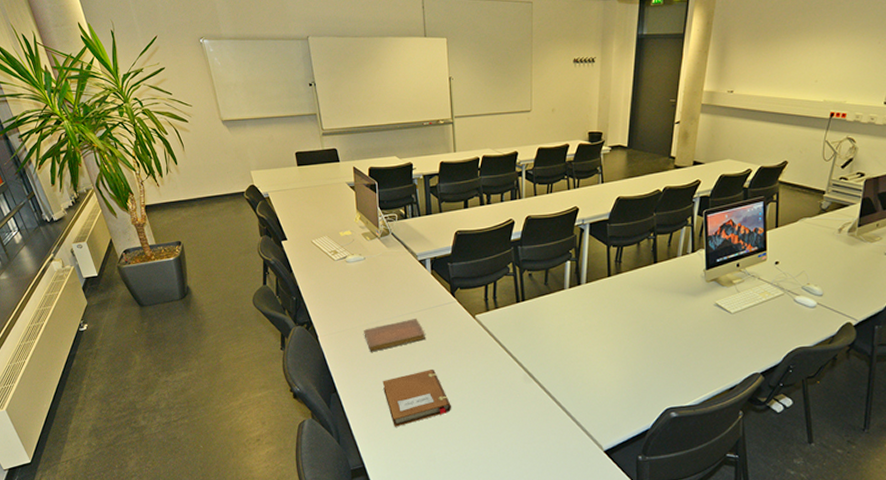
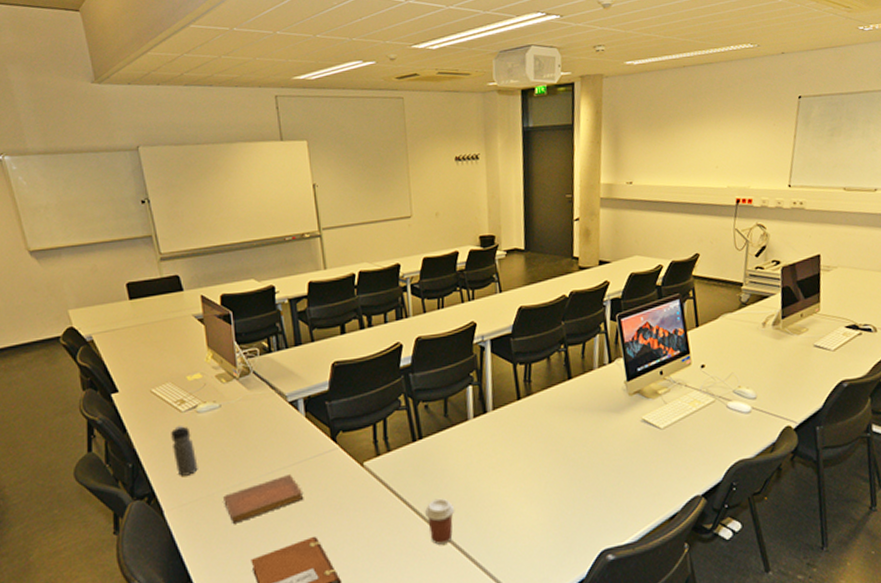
water bottle: none [326,270,345,311] -> present [171,425,198,476]
coffee cup: none [521,350,547,387] -> present [424,498,455,545]

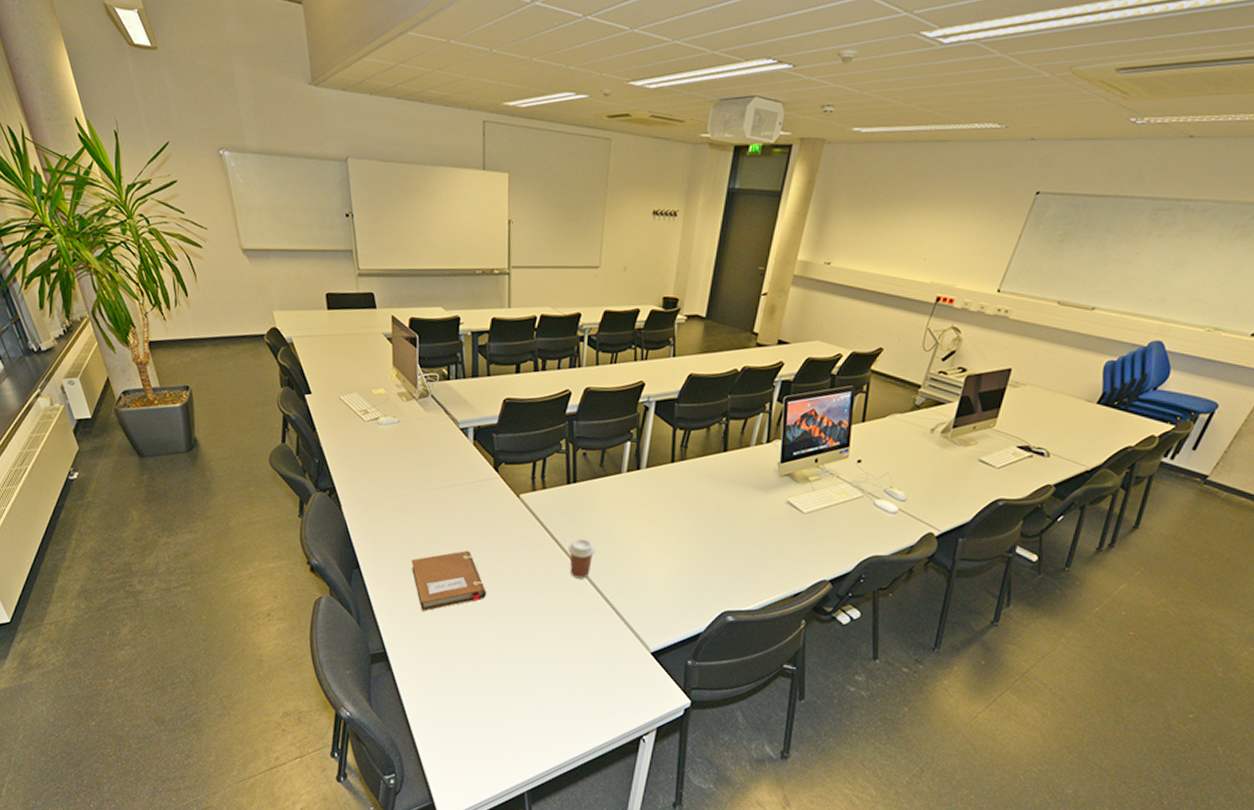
water bottle: present [171,425,198,476] -> none [353,432,375,479]
notebook: present [223,473,304,524] -> none [393,492,463,527]

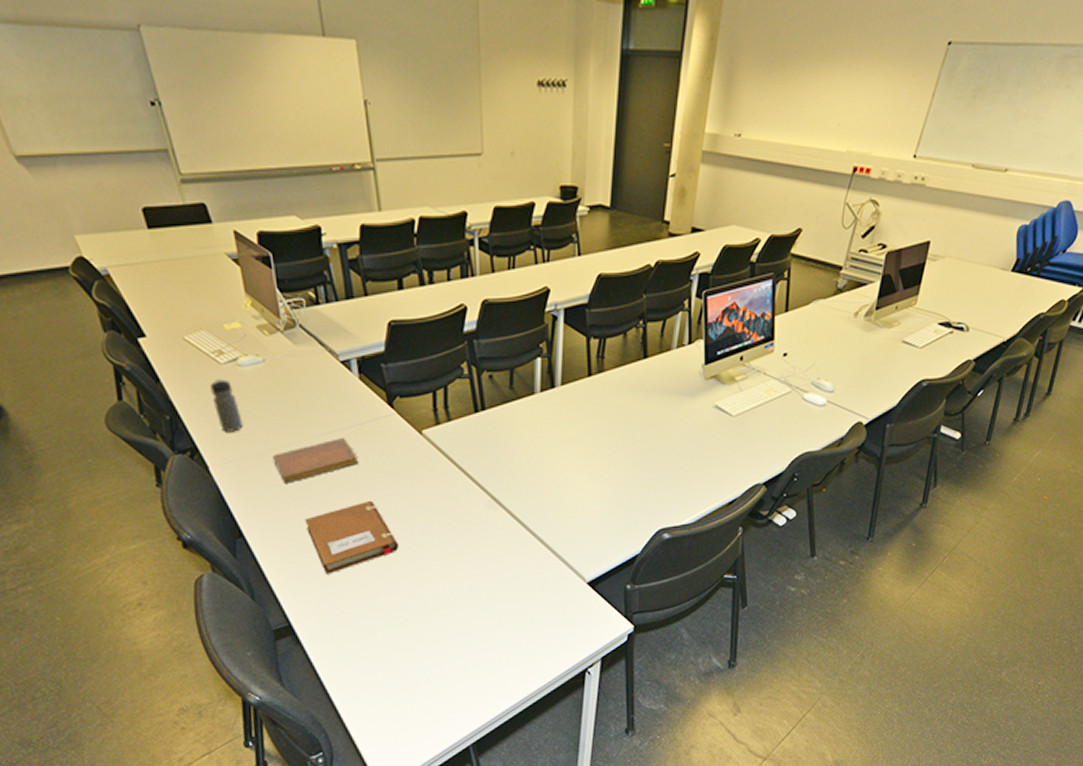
water bottle: none [353,432,375,479] -> present [210,378,243,432]
notebook: none [393,492,463,527] -> present [273,437,359,483]
coffee cup: present [567,538,596,579] -> none [484,471,516,515]

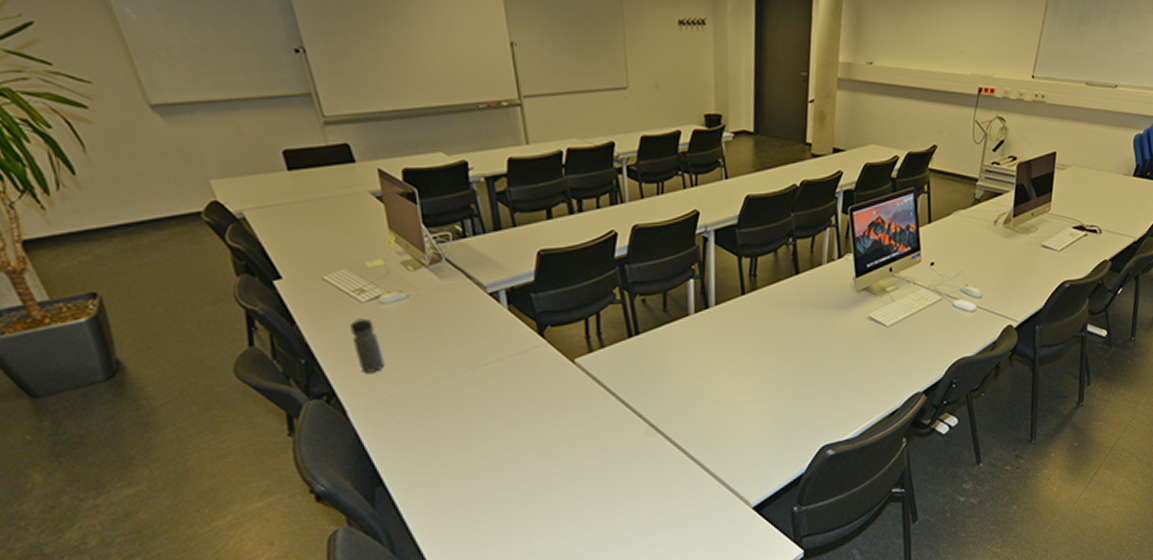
notebook: present [273,437,359,483] -> none [416,370,509,424]
notebook: present [305,500,400,575] -> none [451,435,553,520]

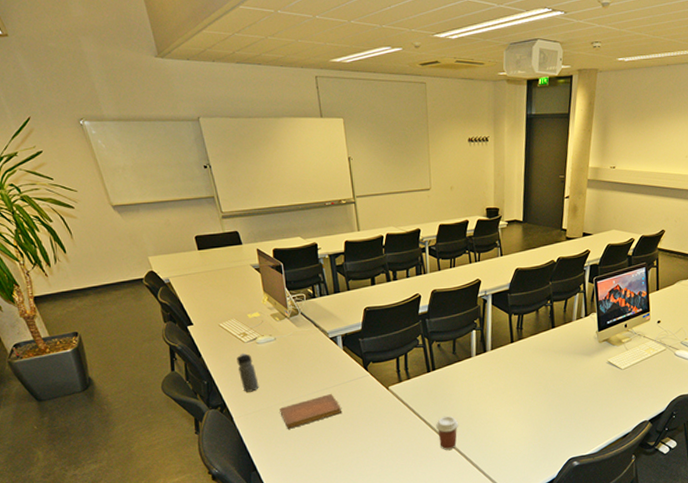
notebook: none [416,370,509,424] -> present [280,393,342,429]
coffee cup: none [640,396,674,443] -> present [435,416,459,450]

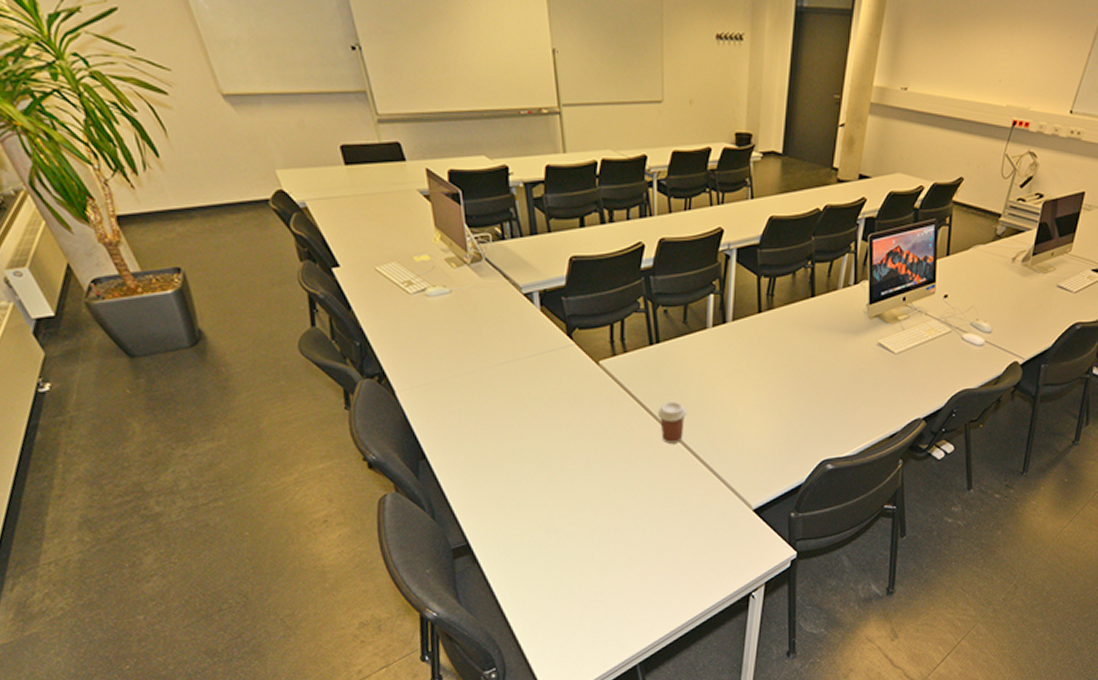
water bottle: present [237,352,259,392] -> none [399,307,429,359]
notebook: present [280,393,342,429] -> none [456,365,538,409]

